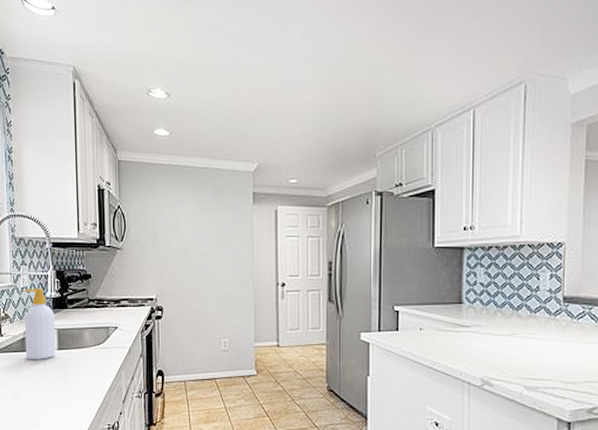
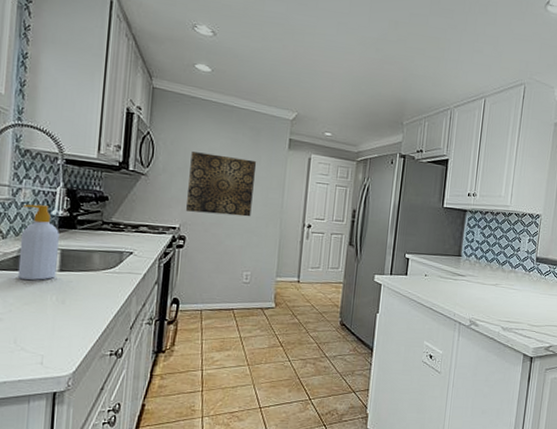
wall art: none [159,219,223,281] -> present [185,152,256,217]

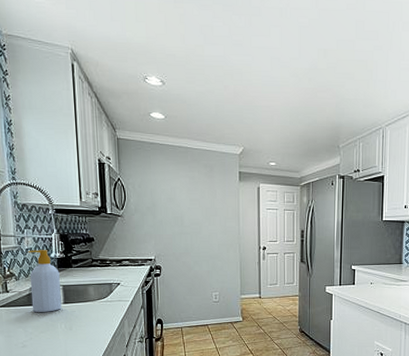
wall art: present [185,152,256,217] -> none [157,192,213,245]

